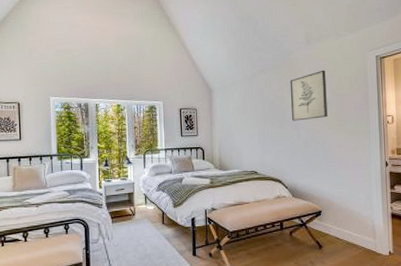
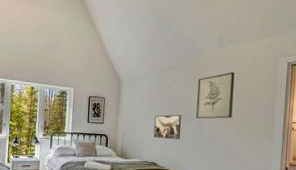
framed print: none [250,118,279,145] -> present [153,114,181,140]

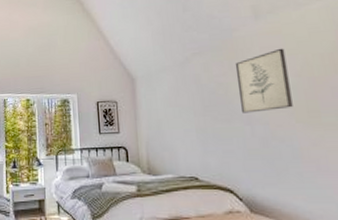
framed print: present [153,114,181,140] -> none [185,110,226,144]

